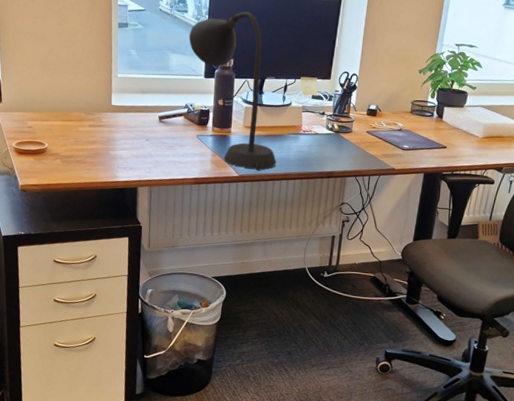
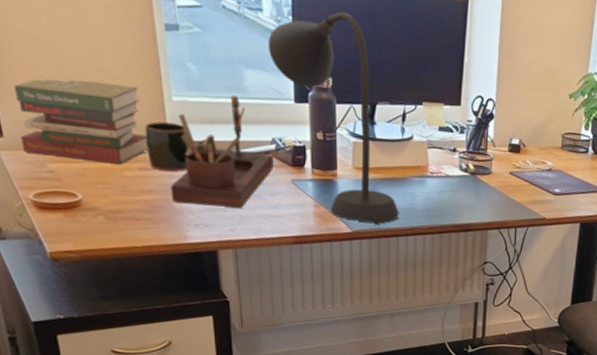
books: none [12,60,97,122] -> present [13,76,148,164]
mug: none [95,92,126,128] -> present [145,121,190,172]
desk organizer: none [109,73,186,156] -> present [171,96,275,208]

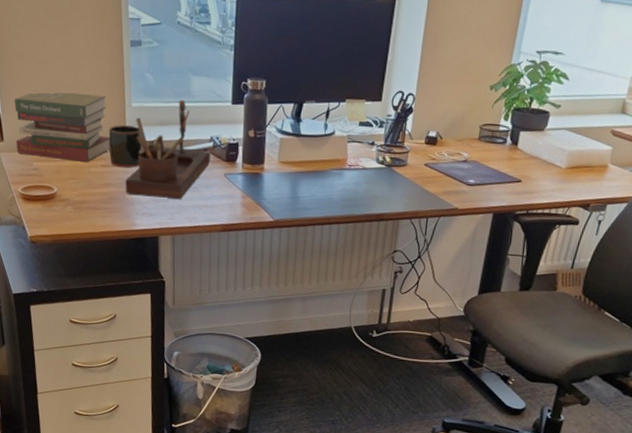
desk lamp: present [268,12,399,224] -> none [212,20,317,214]

